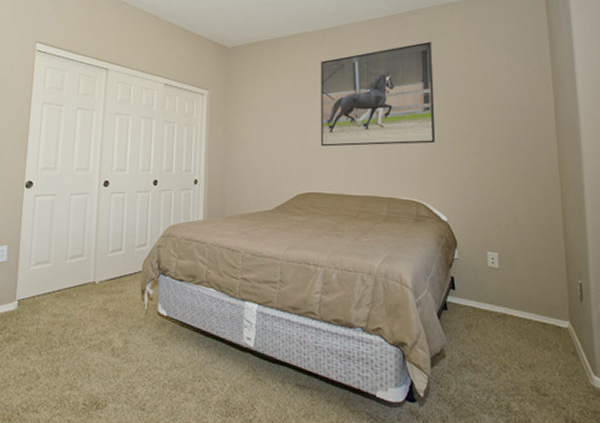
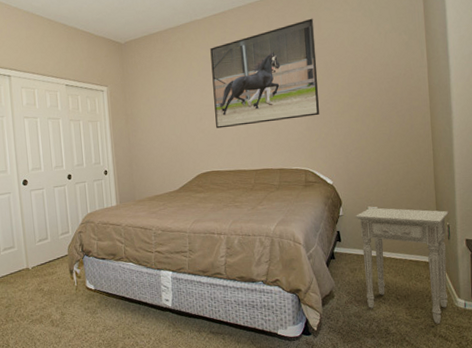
nightstand: none [472,253,582,405] -> present [355,207,449,324]

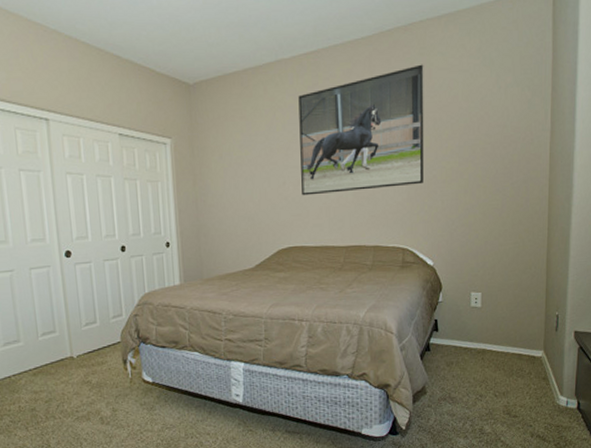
nightstand: present [355,207,449,324] -> none [455,293,559,423]

